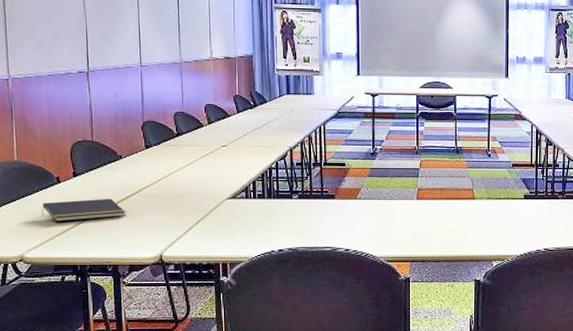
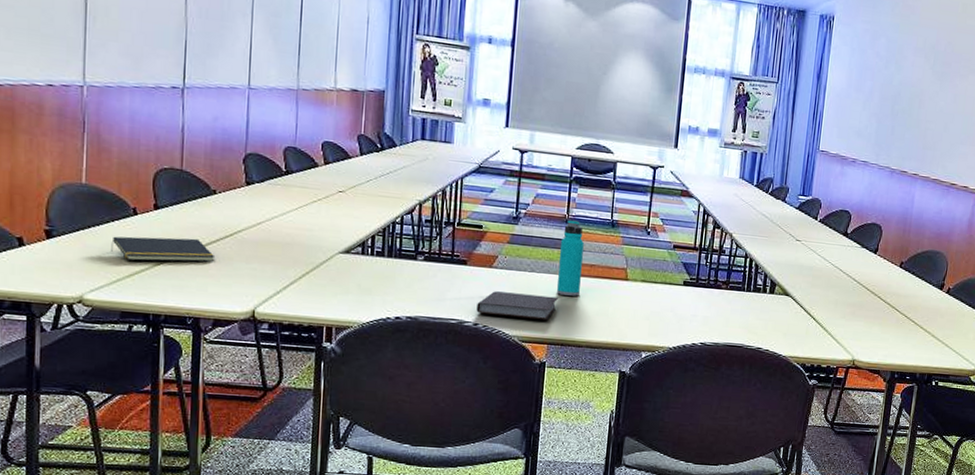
notebook: none [346,219,415,241] -> present [476,291,558,321]
water bottle: none [413,150,434,217] -> present [557,219,584,296]

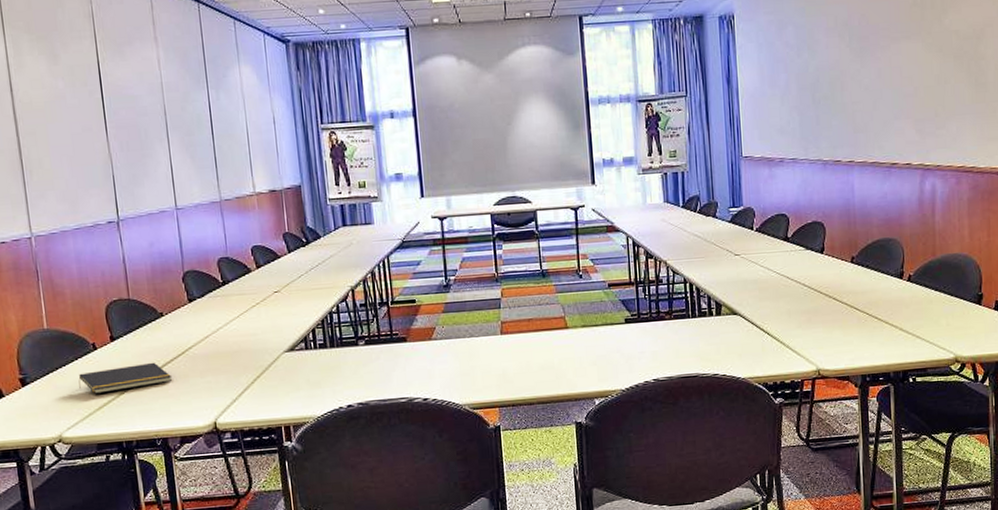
notebook: present [476,291,558,321] -> none [423,358,501,388]
water bottle: present [557,219,584,296] -> none [494,276,522,355]

